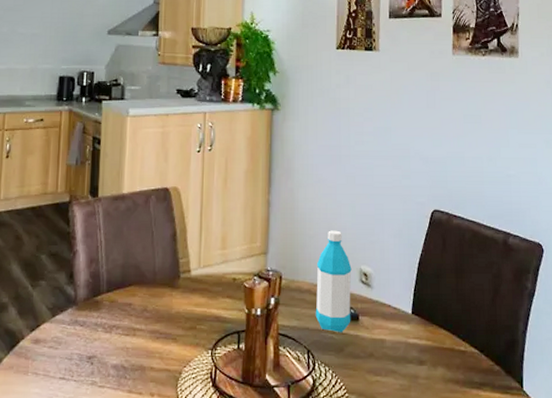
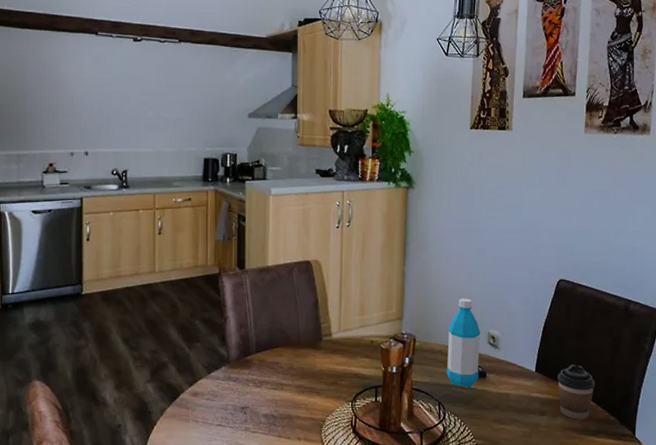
coffee cup: none [436,305,476,370] -> present [557,364,595,420]

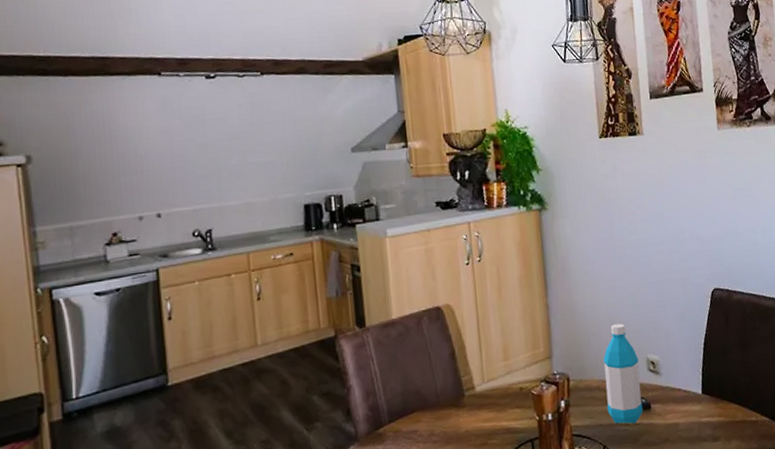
coffee cup: present [557,364,595,420] -> none [725,379,766,440]

